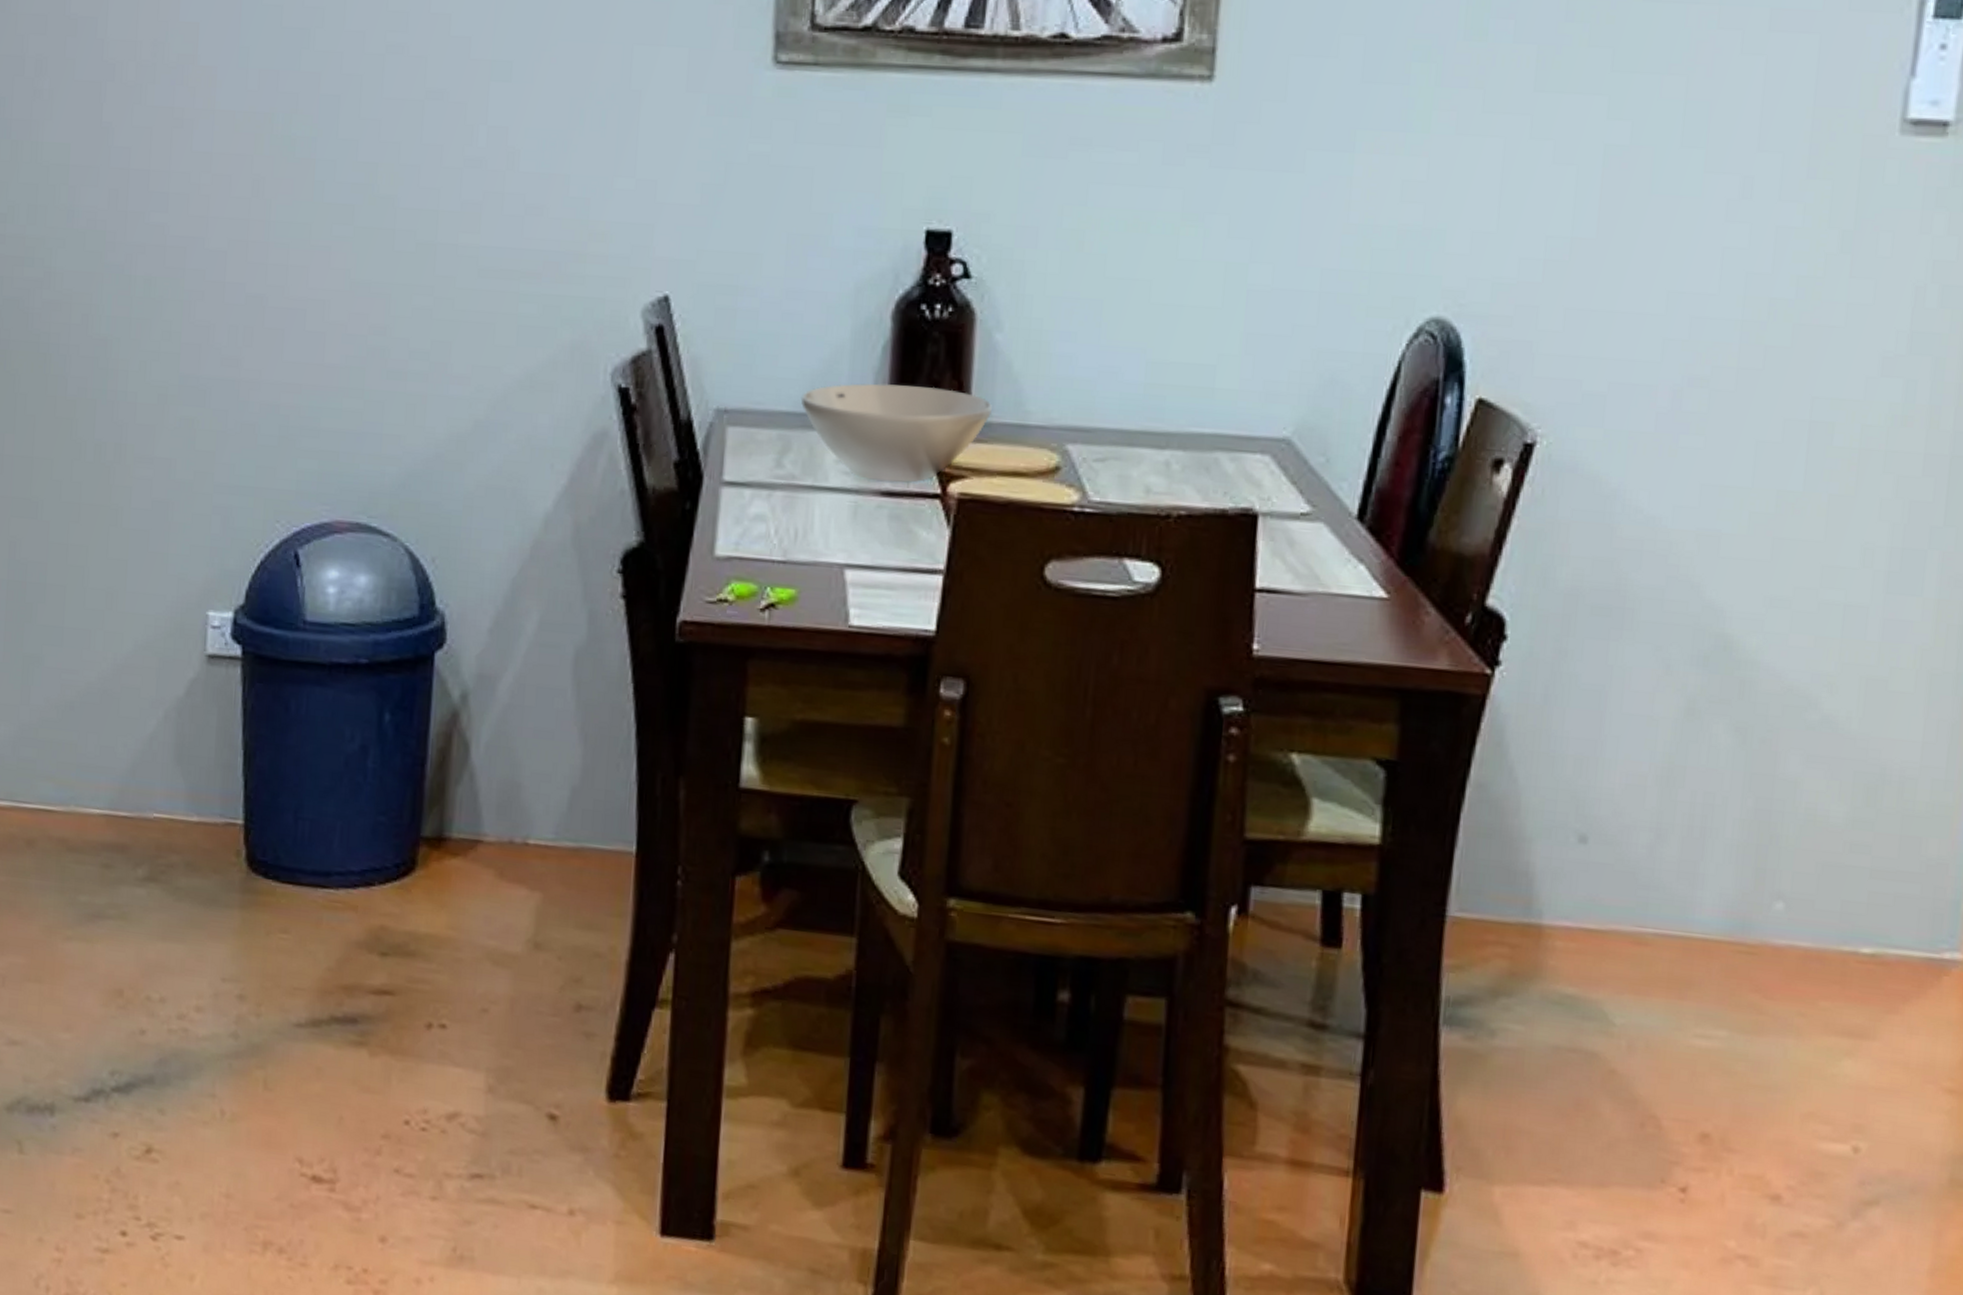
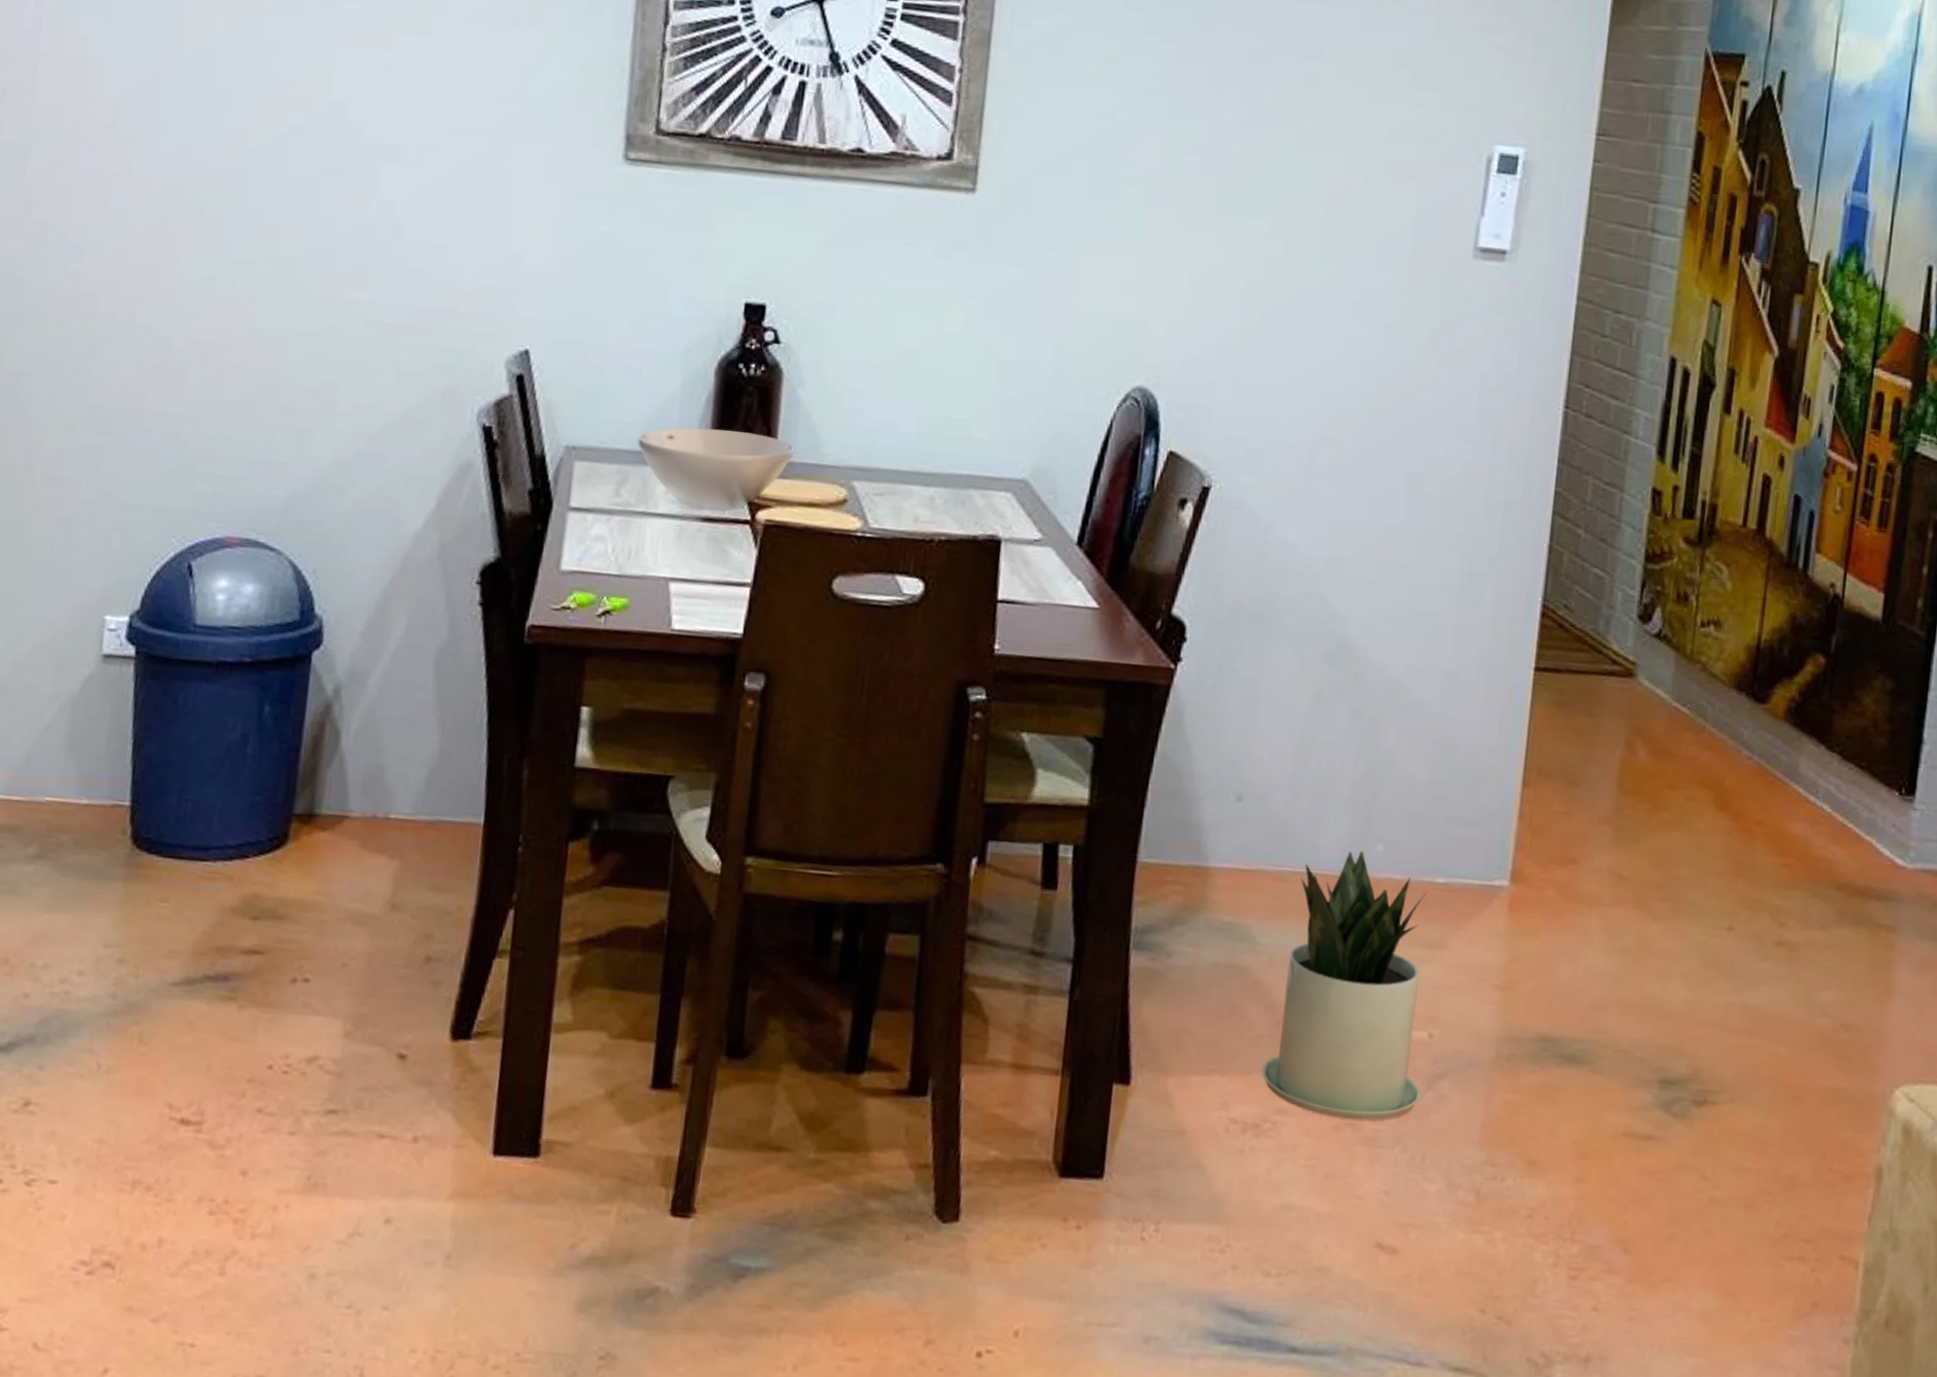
planter: none [1621,909,1848,1254] -> present [1262,851,1428,1120]

